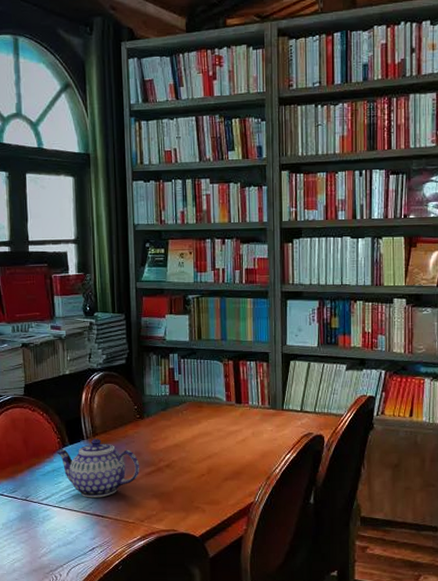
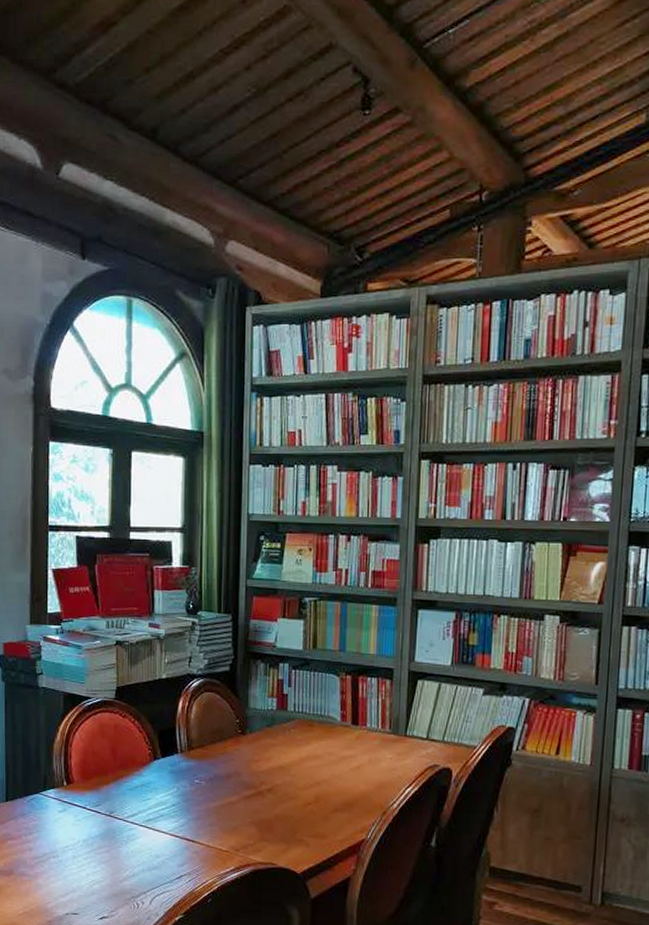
teapot: present [57,439,140,498] -> none [147,753,239,820]

